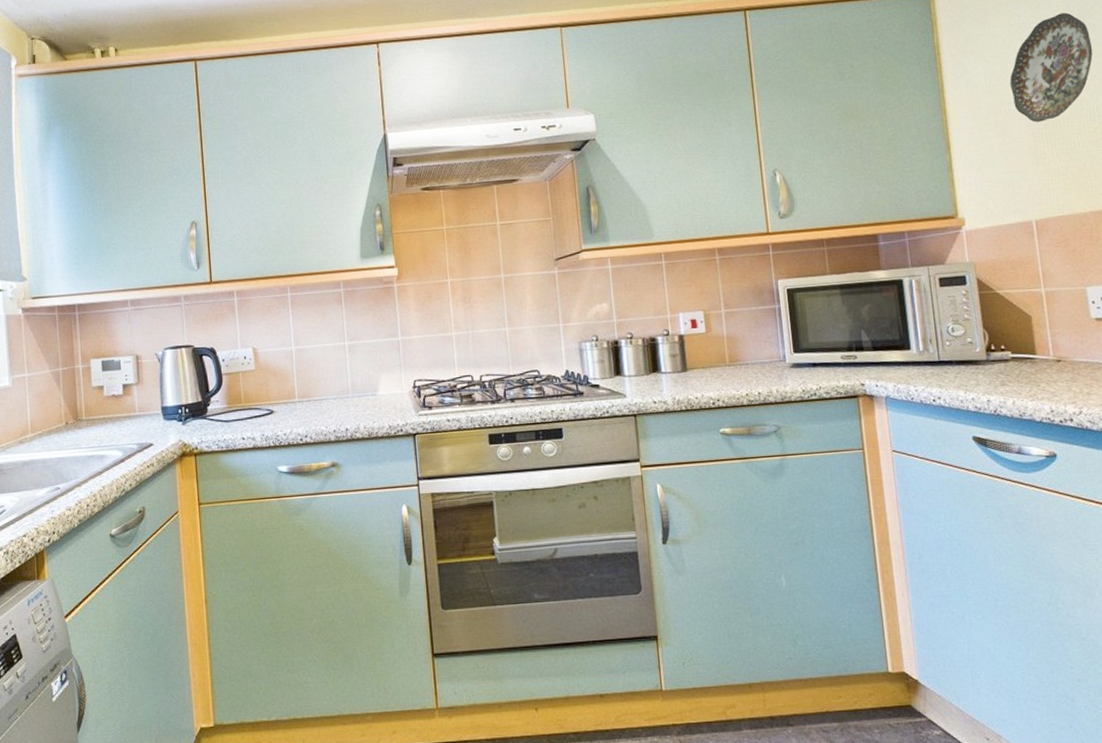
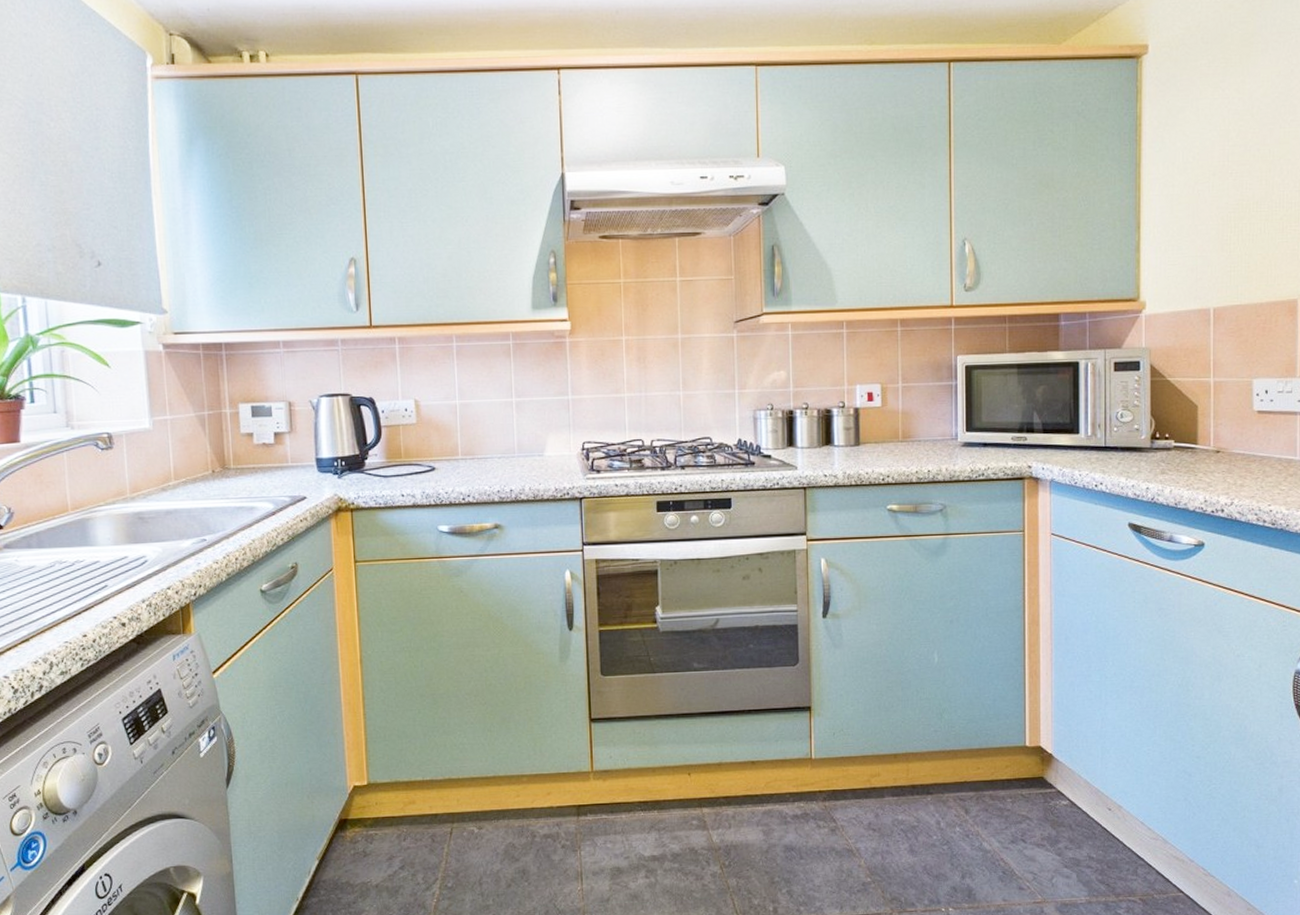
decorative plate: present [1009,12,1093,122] -> none [1206,89,1291,205]

